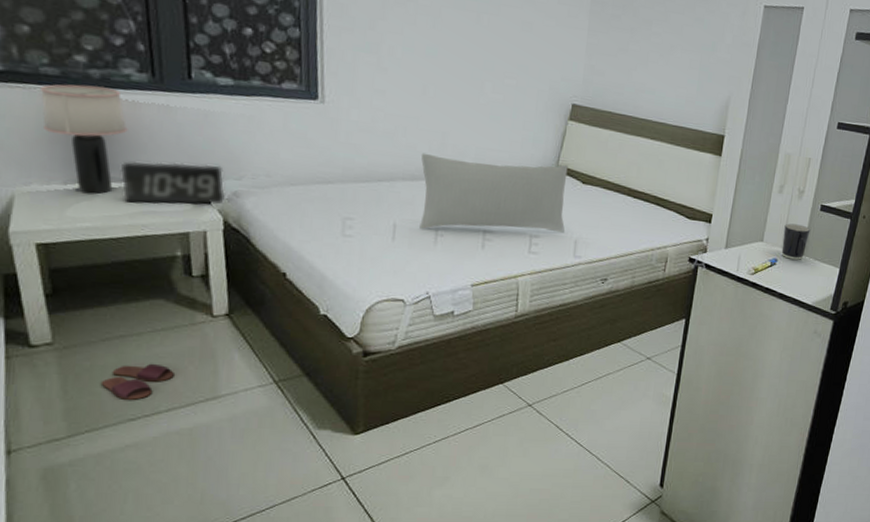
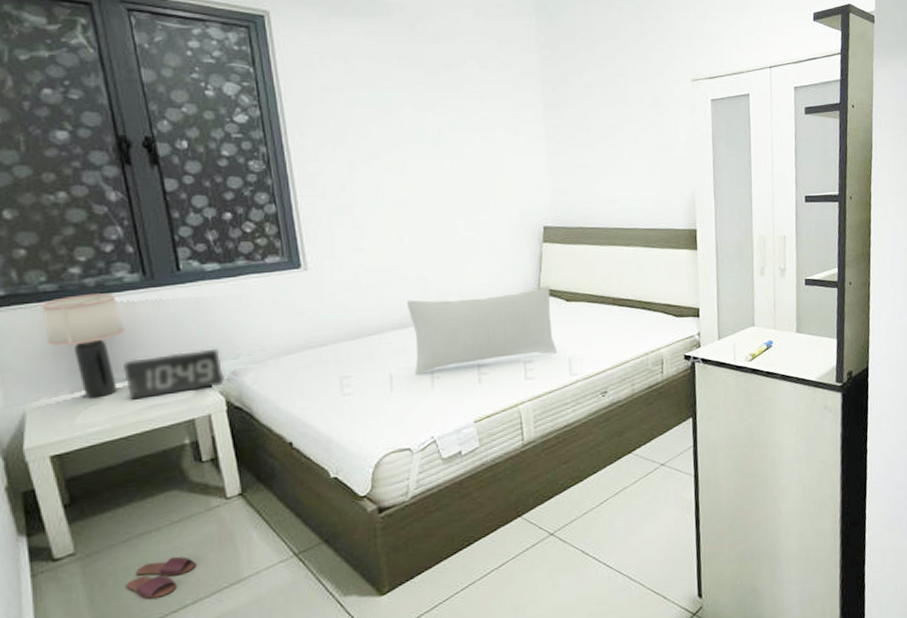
mug: present [781,223,811,260] -> none [773,302,800,339]

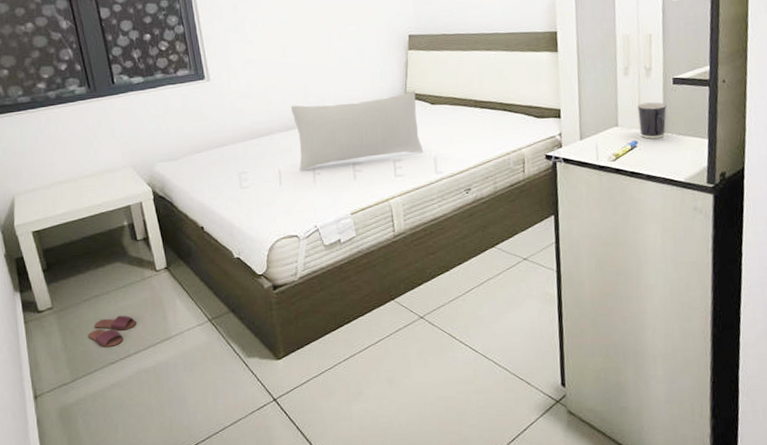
table lamp: present [41,293,126,399] -> none [20,103,79,188]
alarm clock: present [122,348,226,400] -> none [77,147,152,189]
mug: none [773,302,800,339] -> present [637,102,667,139]

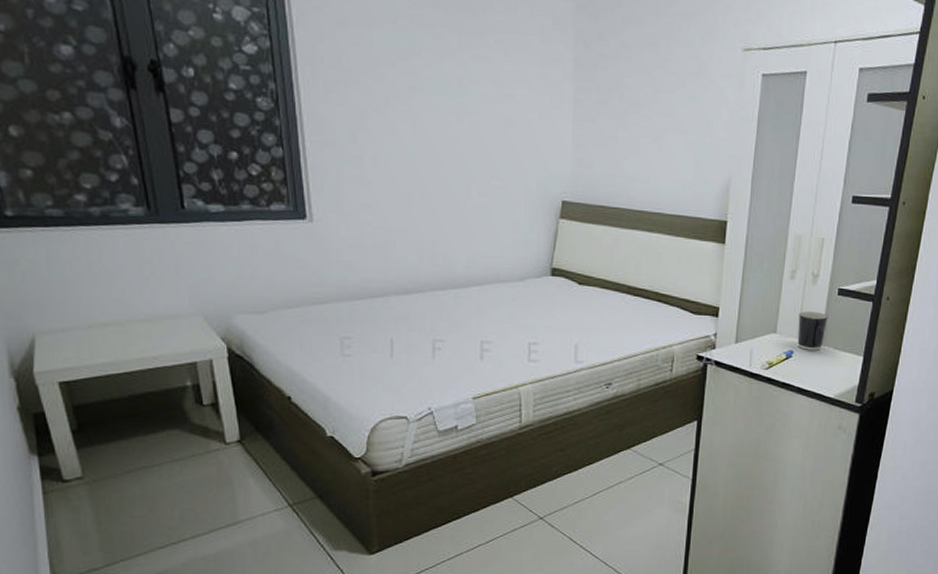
slippers: present [87,315,136,347] -> none [129,492,195,528]
pillow: present [291,90,423,171] -> none [413,265,563,343]

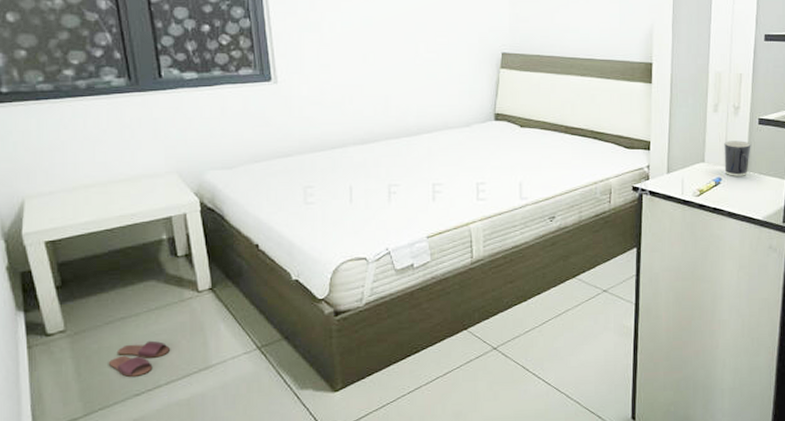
slippers: none [129,492,195,528] -> present [108,340,170,377]

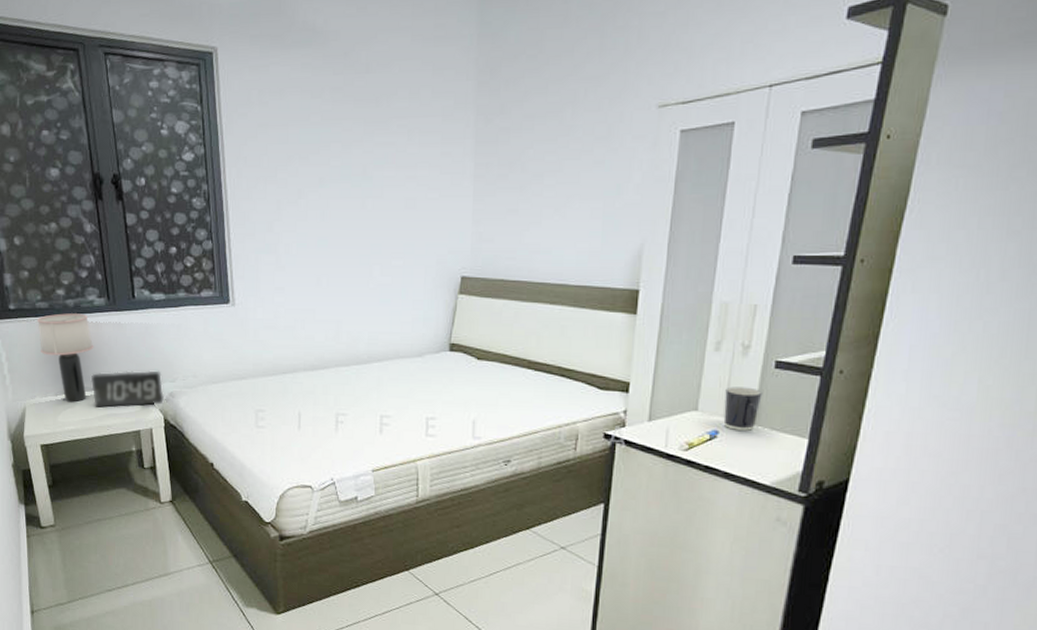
table lamp: none [39,95,113,192] -> present [37,313,94,402]
slippers: present [108,340,170,377] -> none [87,543,136,574]
alarm clock: none [109,152,200,195] -> present [90,370,165,408]

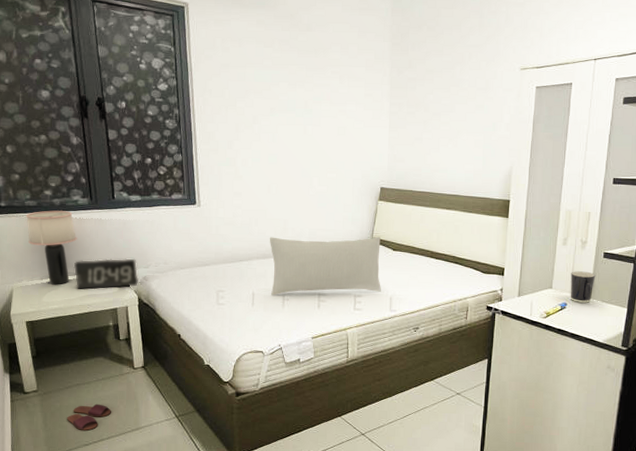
slippers: none [87,543,136,574] -> present [66,403,111,431]
pillow: none [319,341,461,417] -> present [270,236,381,295]

